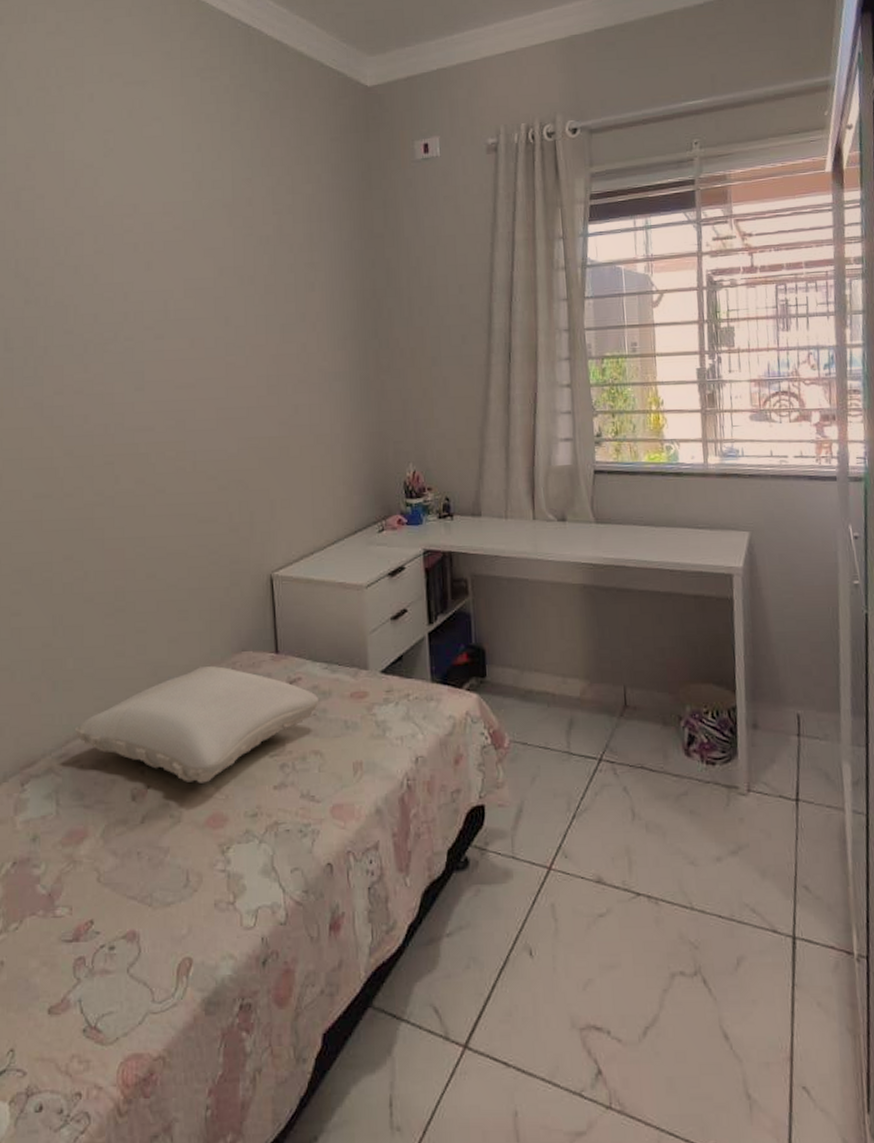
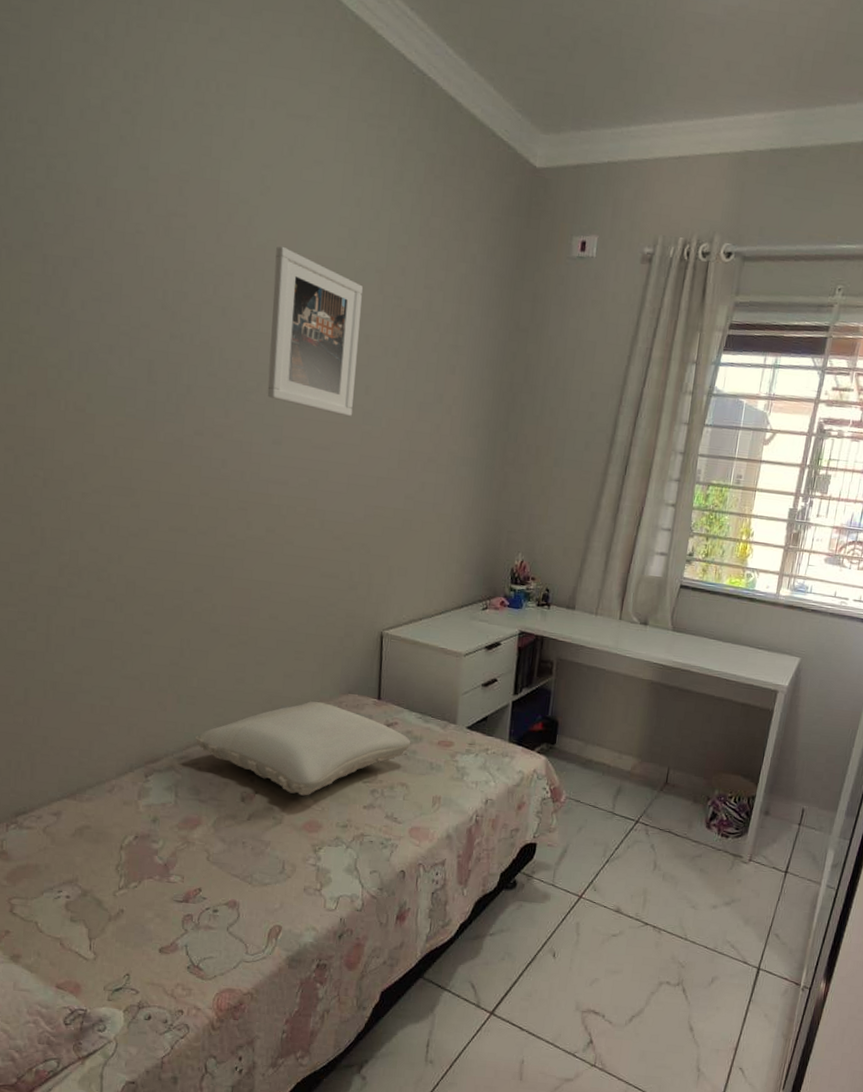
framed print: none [123,199,214,351] -> present [267,246,363,417]

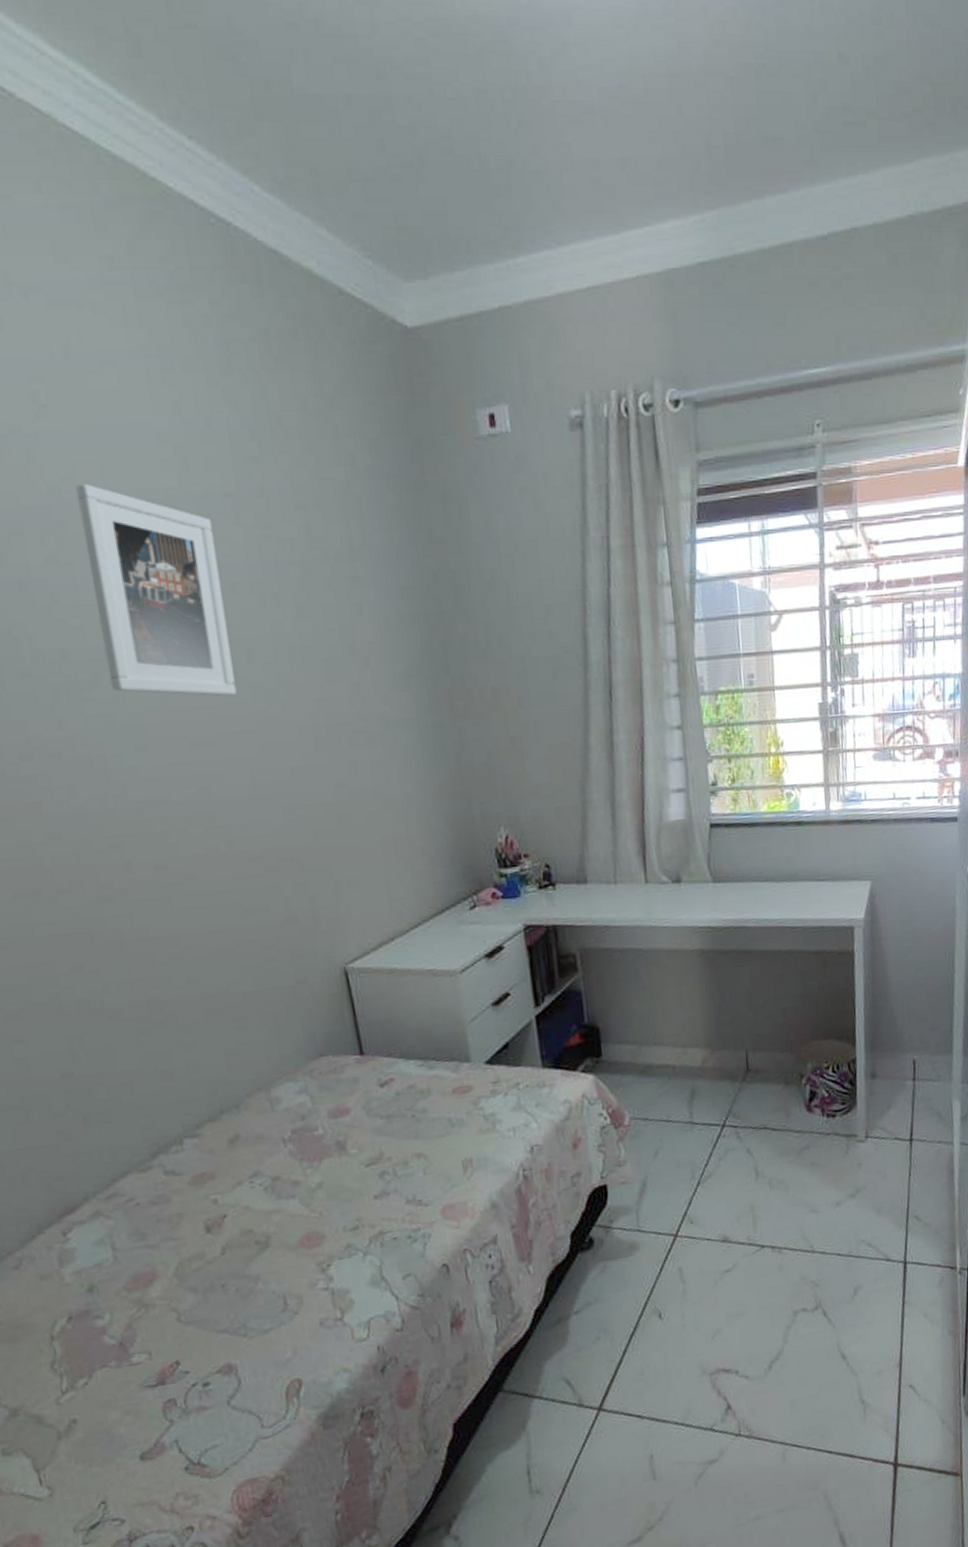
pillow: present [195,701,411,796] -> none [120,1076,418,1205]

